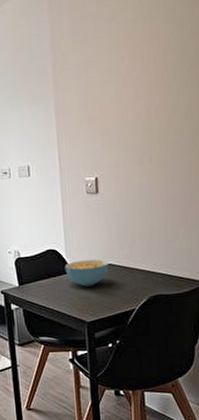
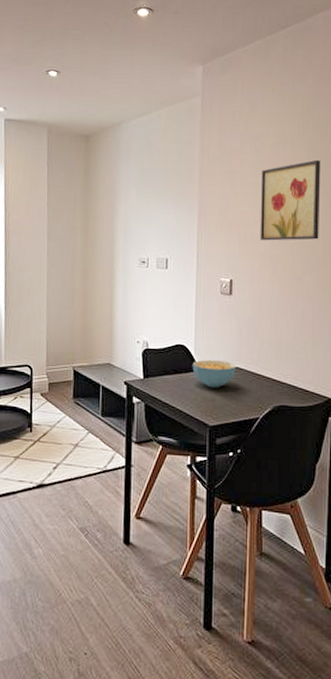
wall art: none [120,30,187,132] -> present [260,159,321,241]

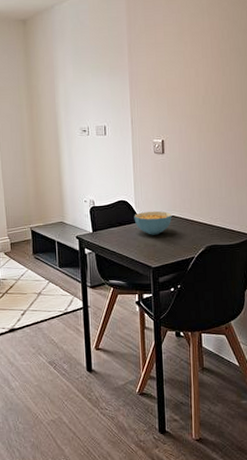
wall art: present [260,159,321,241] -> none [184,26,238,103]

